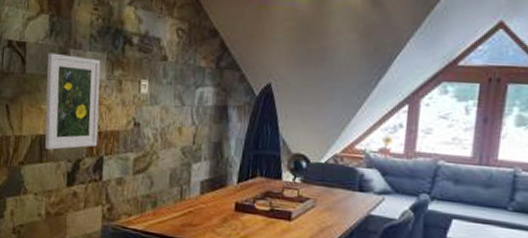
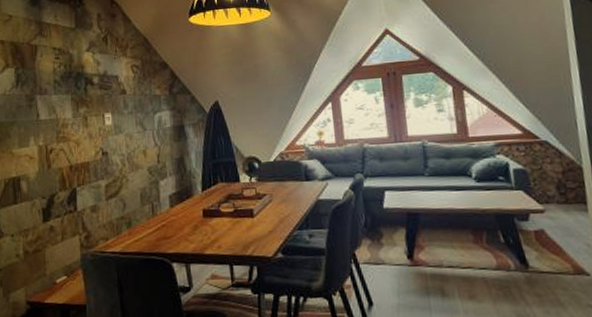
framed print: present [45,52,101,150] -> none [15,100,70,190]

